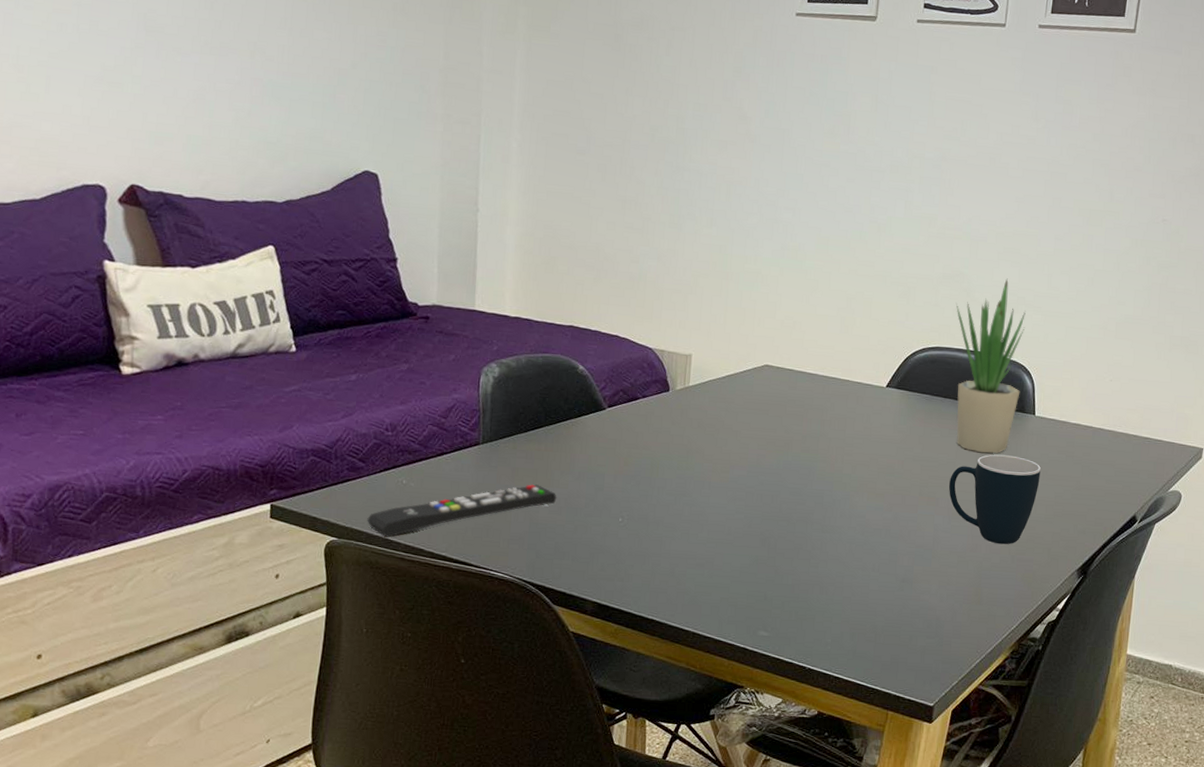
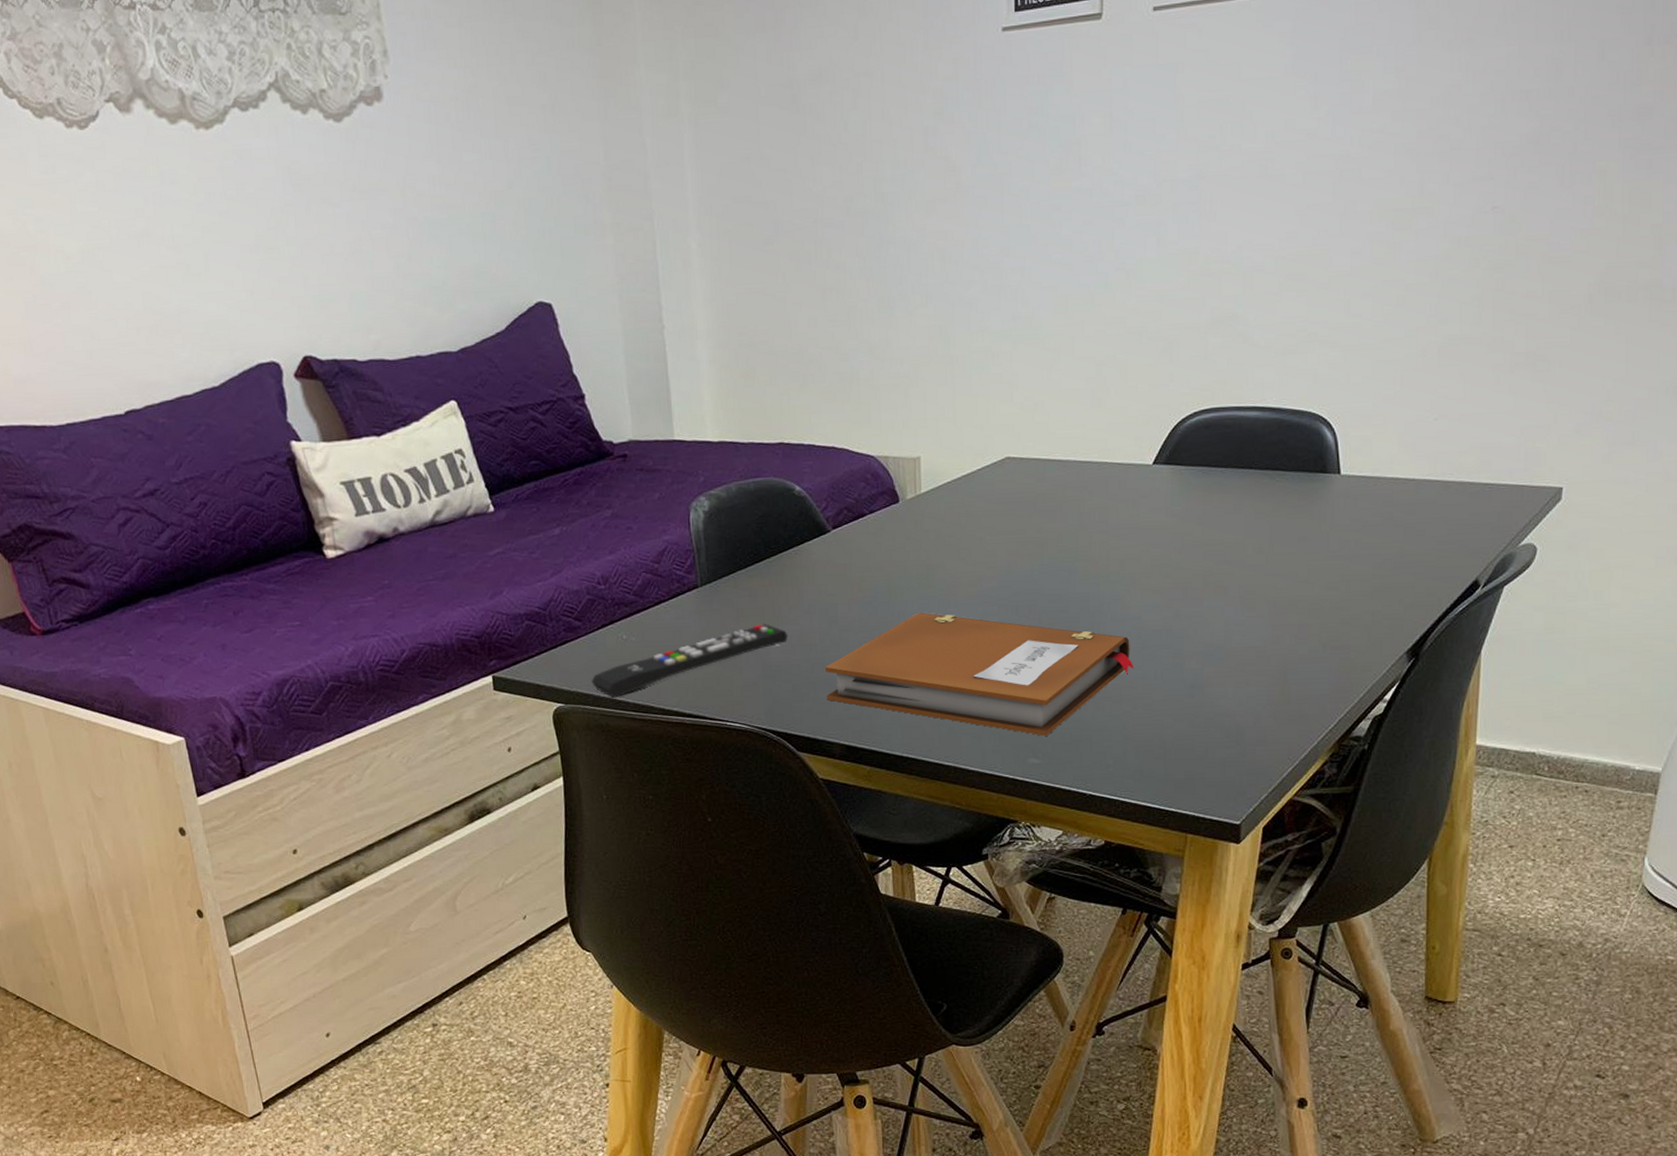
notebook: none [585,490,856,612] -> present [825,612,1134,736]
mug: present [948,454,1041,545] -> none [1238,526,1352,632]
potted plant: present [956,278,1026,453] -> none [1231,312,1320,528]

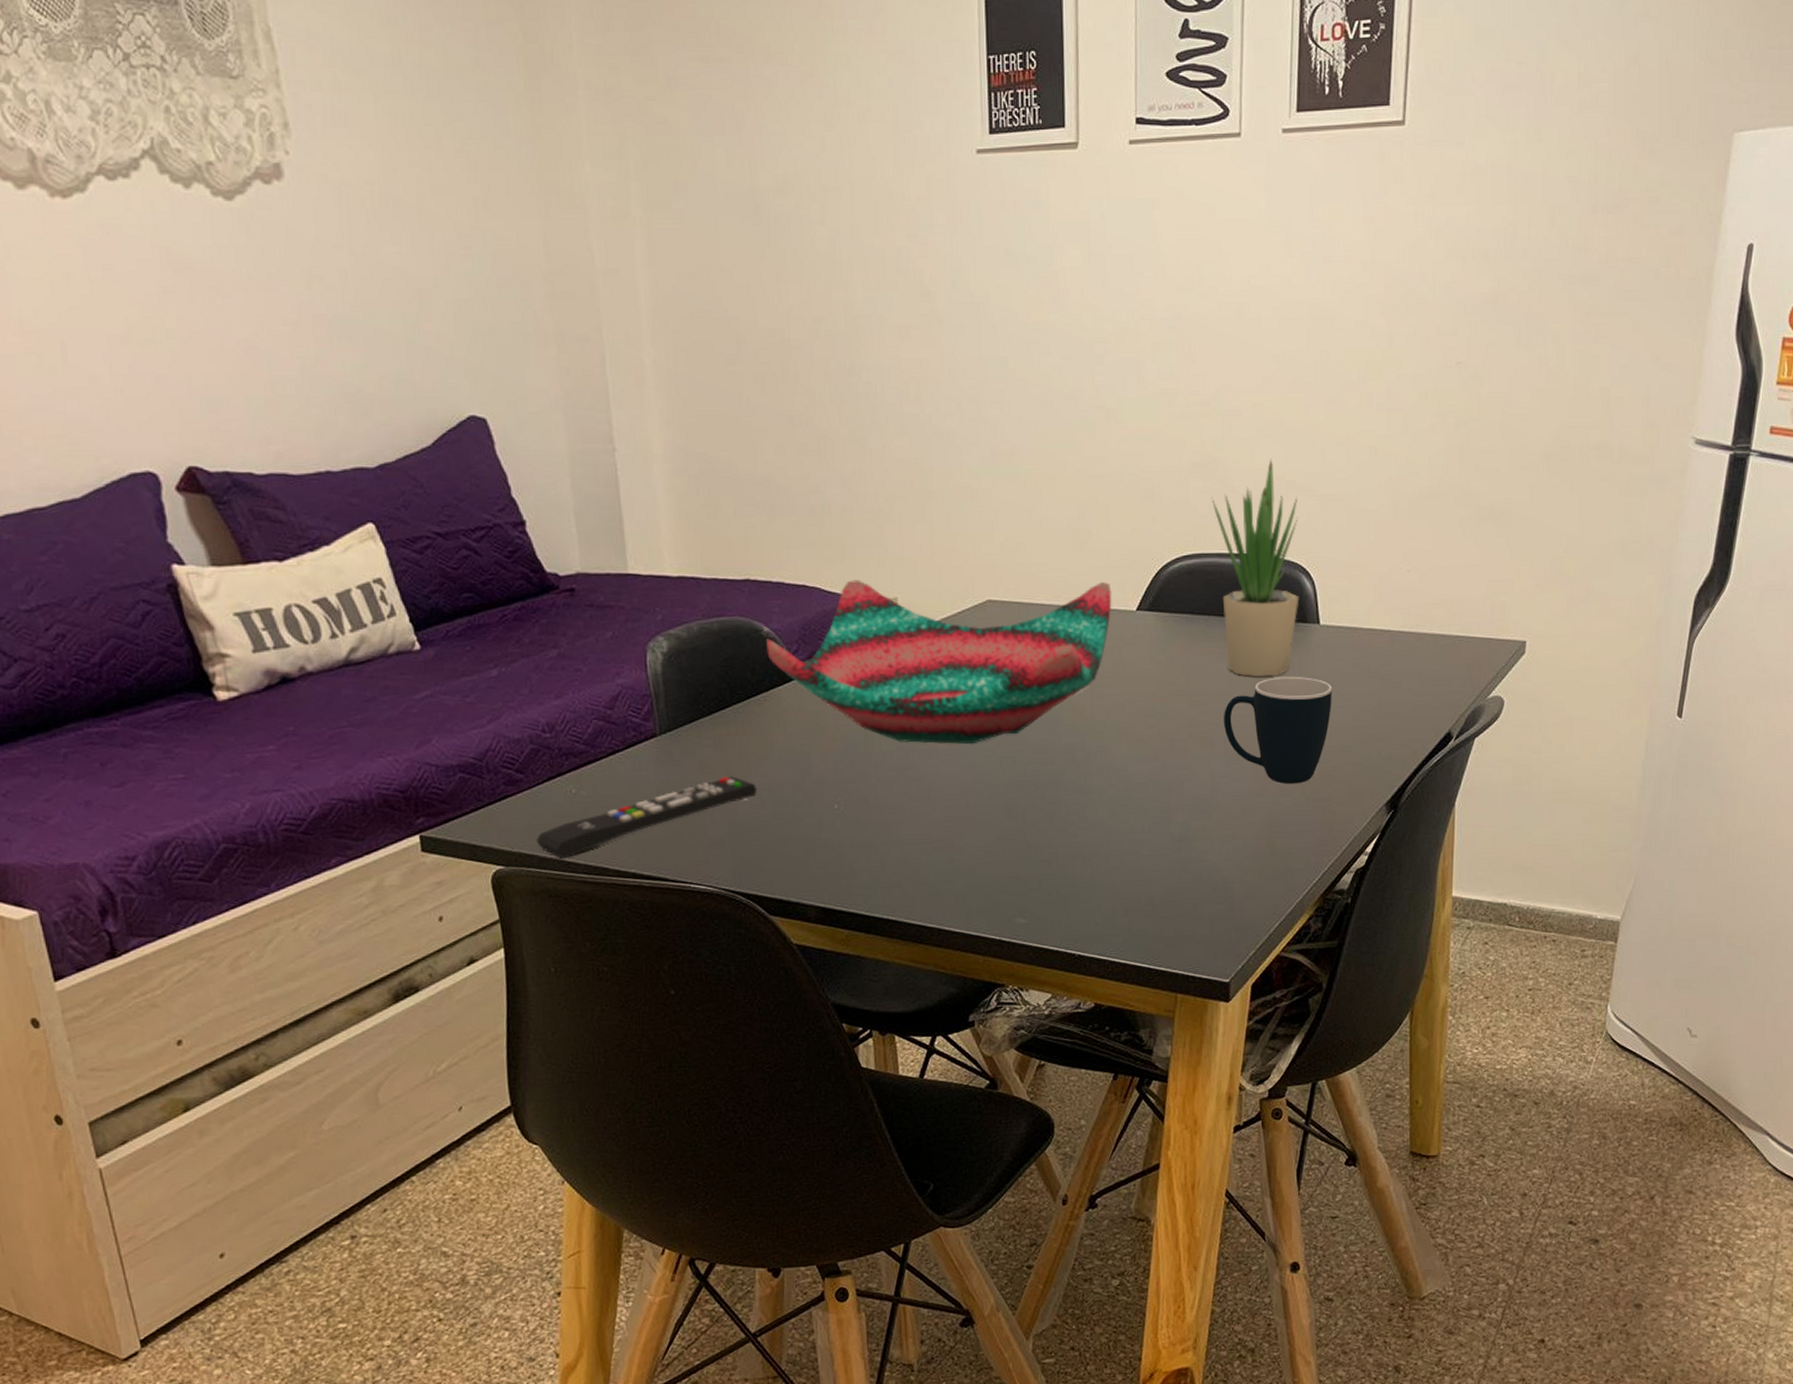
decorative bowl: none [798,438,1128,594] -> present [766,580,1112,745]
notebook: present [825,612,1134,736] -> none [798,763,1121,894]
potted plant: none [1231,312,1320,528] -> present [1212,459,1299,678]
mug: none [1238,526,1352,632] -> present [1223,676,1332,785]

